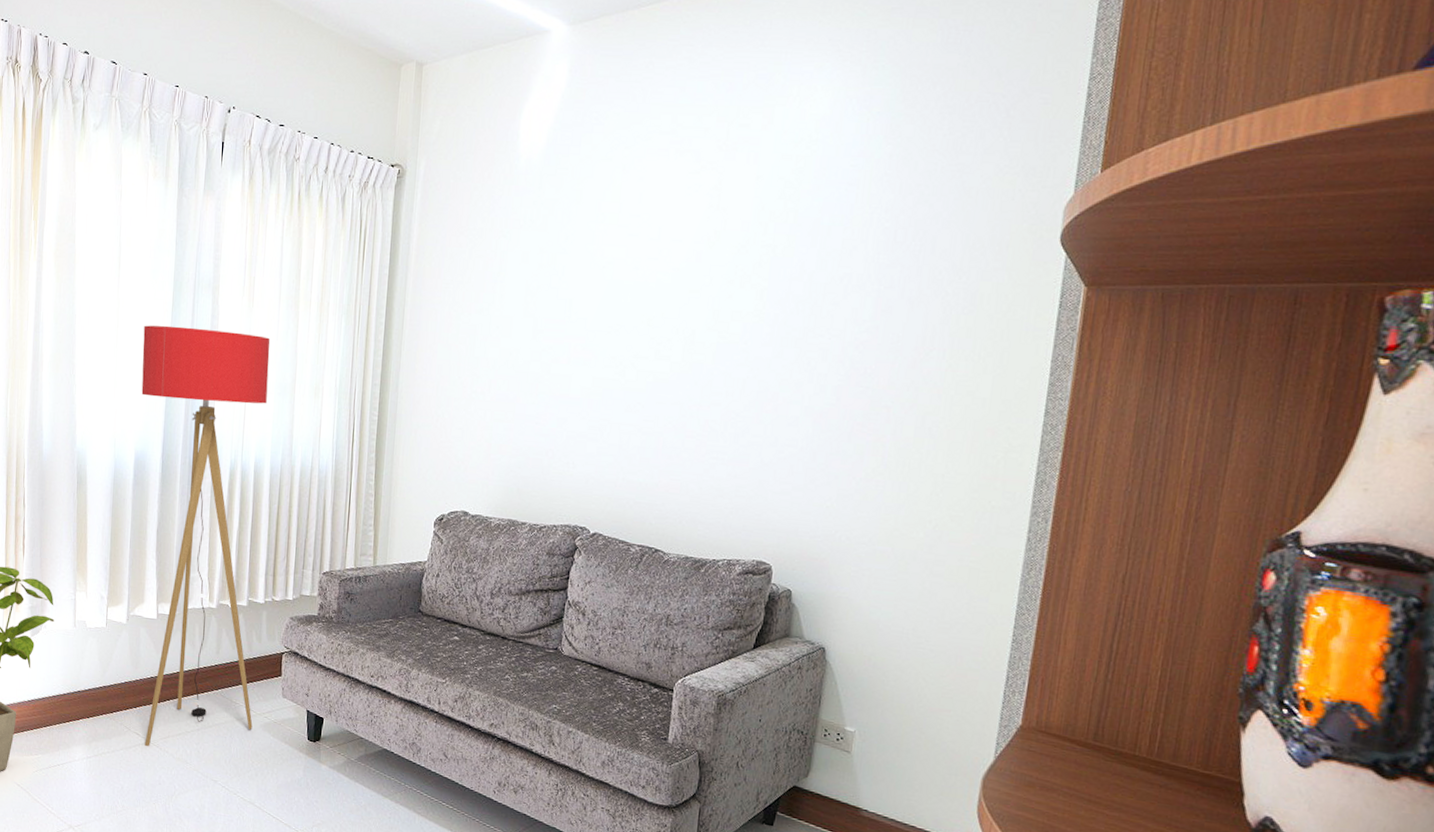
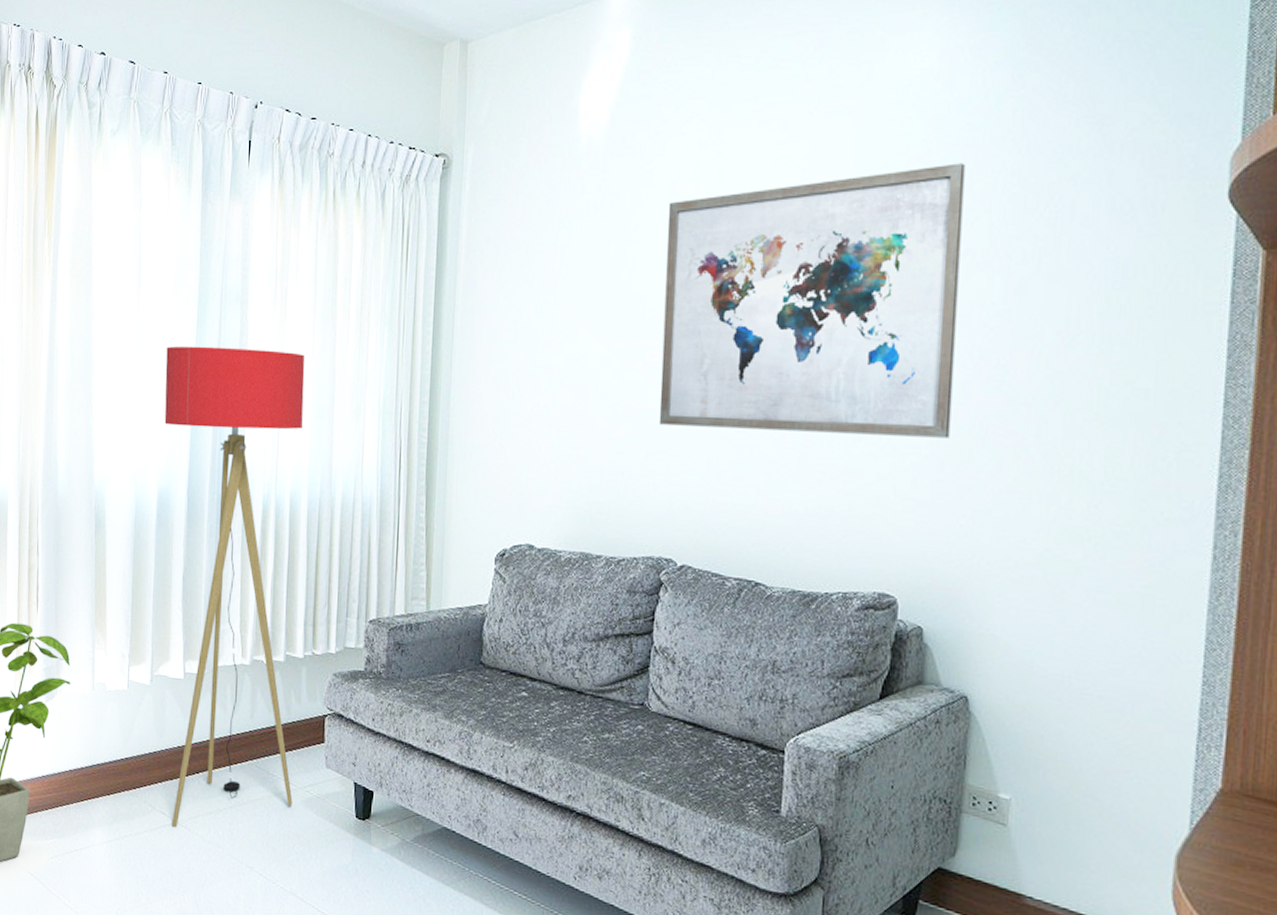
wall art: none [579,199,848,434] -> present [658,163,965,438]

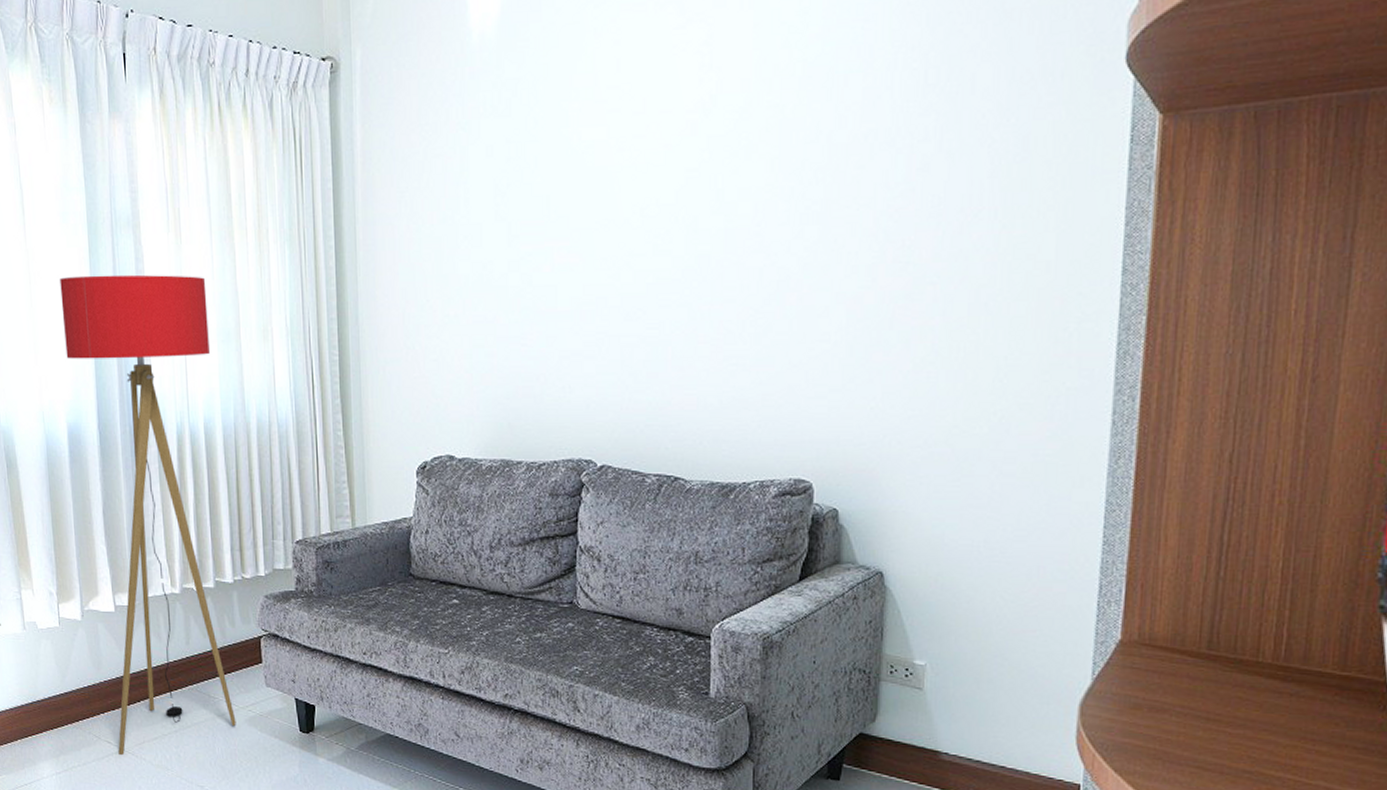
wall art: present [658,163,965,438] -> none [567,39,865,327]

